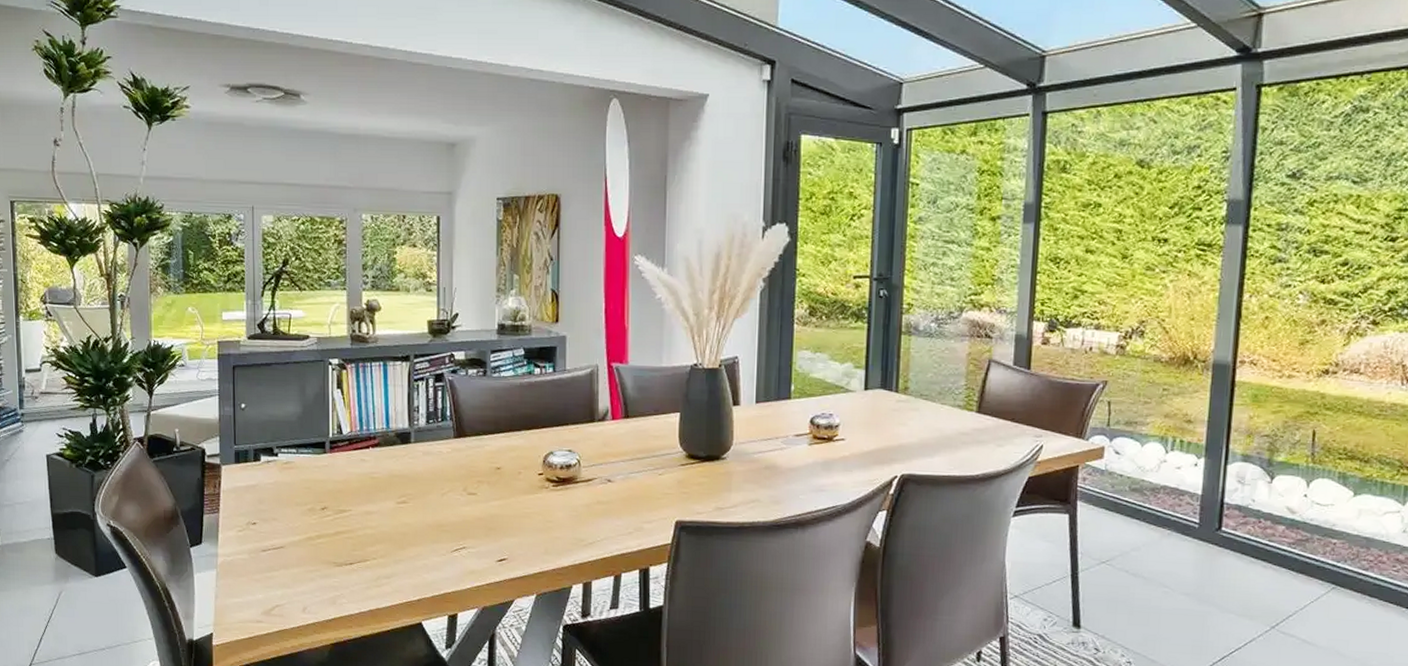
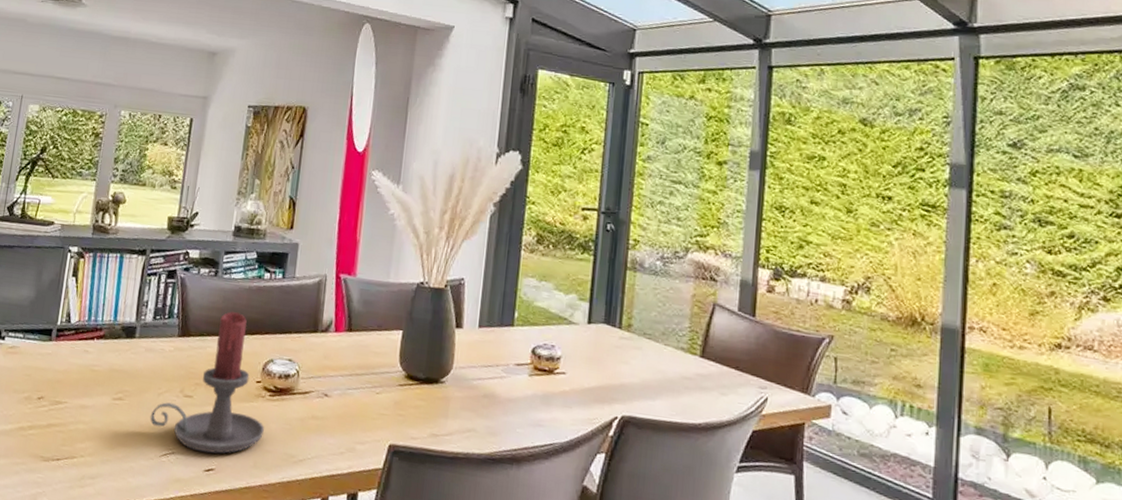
candle holder: none [436,409,551,545] -> present [150,311,264,454]

